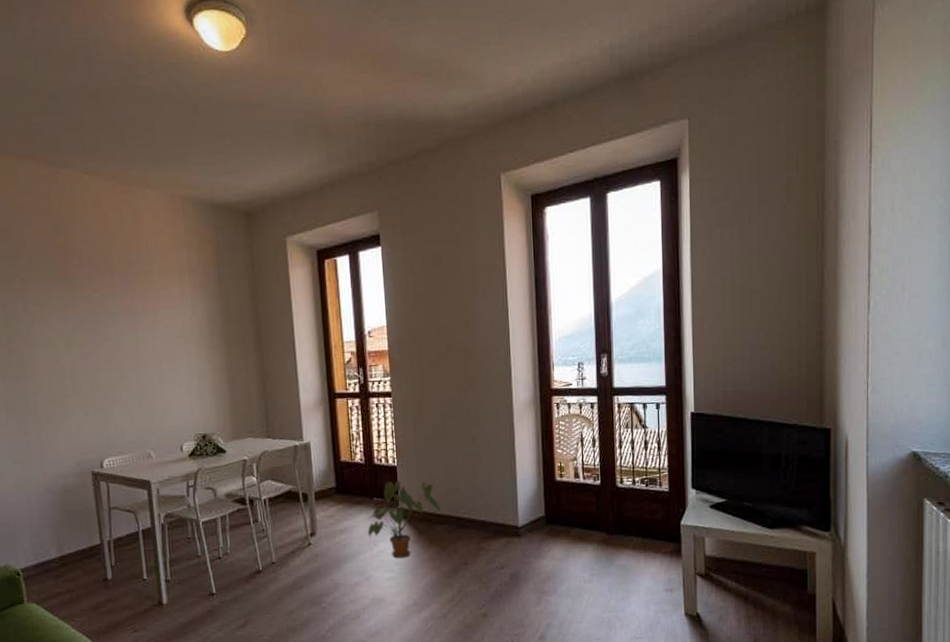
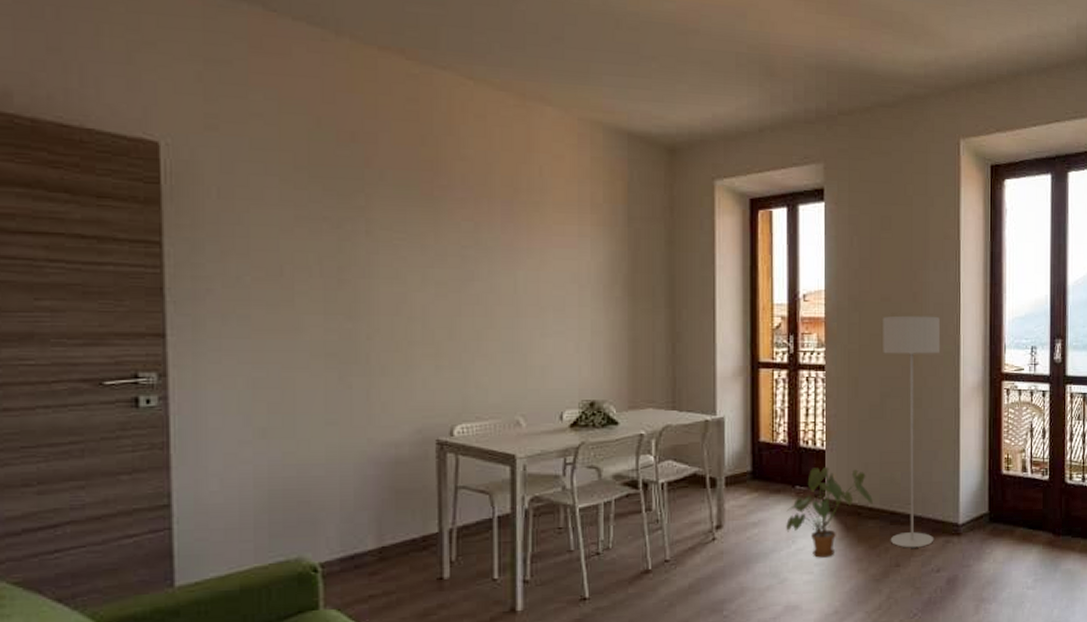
floor lamp: none [439,341,497,549] -> present [883,315,941,548]

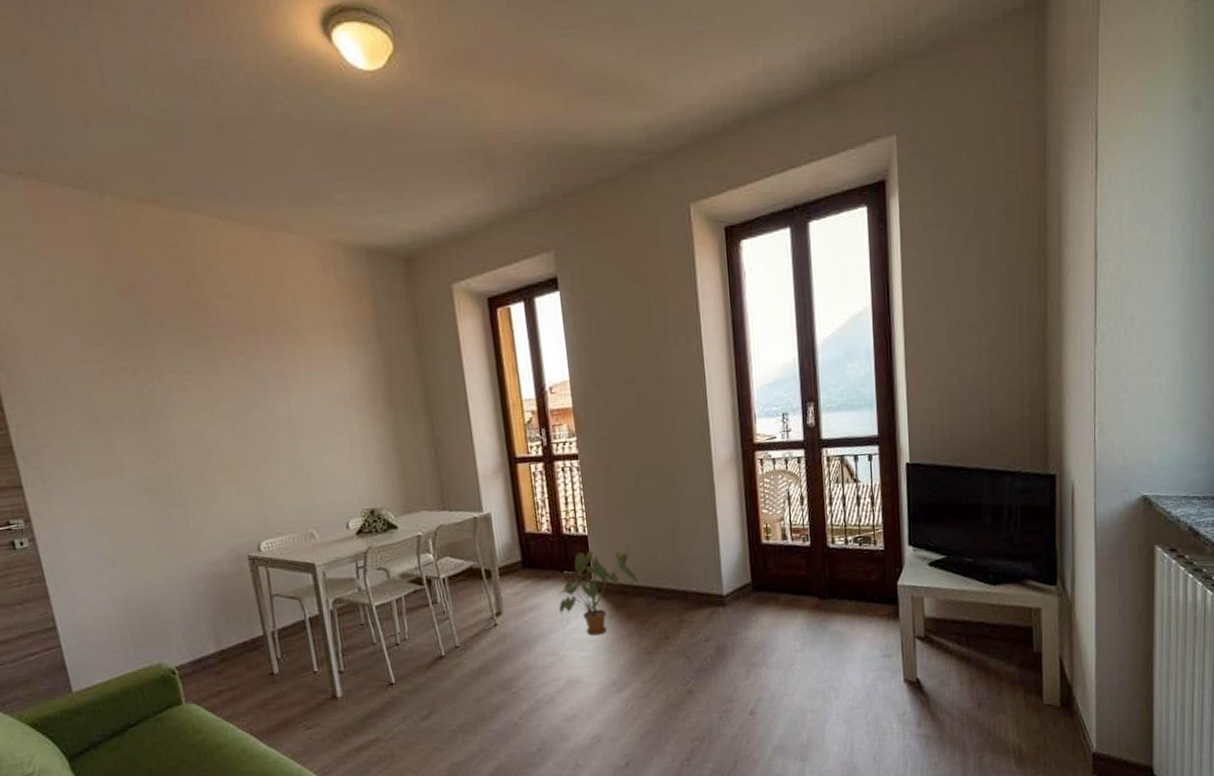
floor lamp: present [883,315,941,548] -> none [629,393,700,621]

